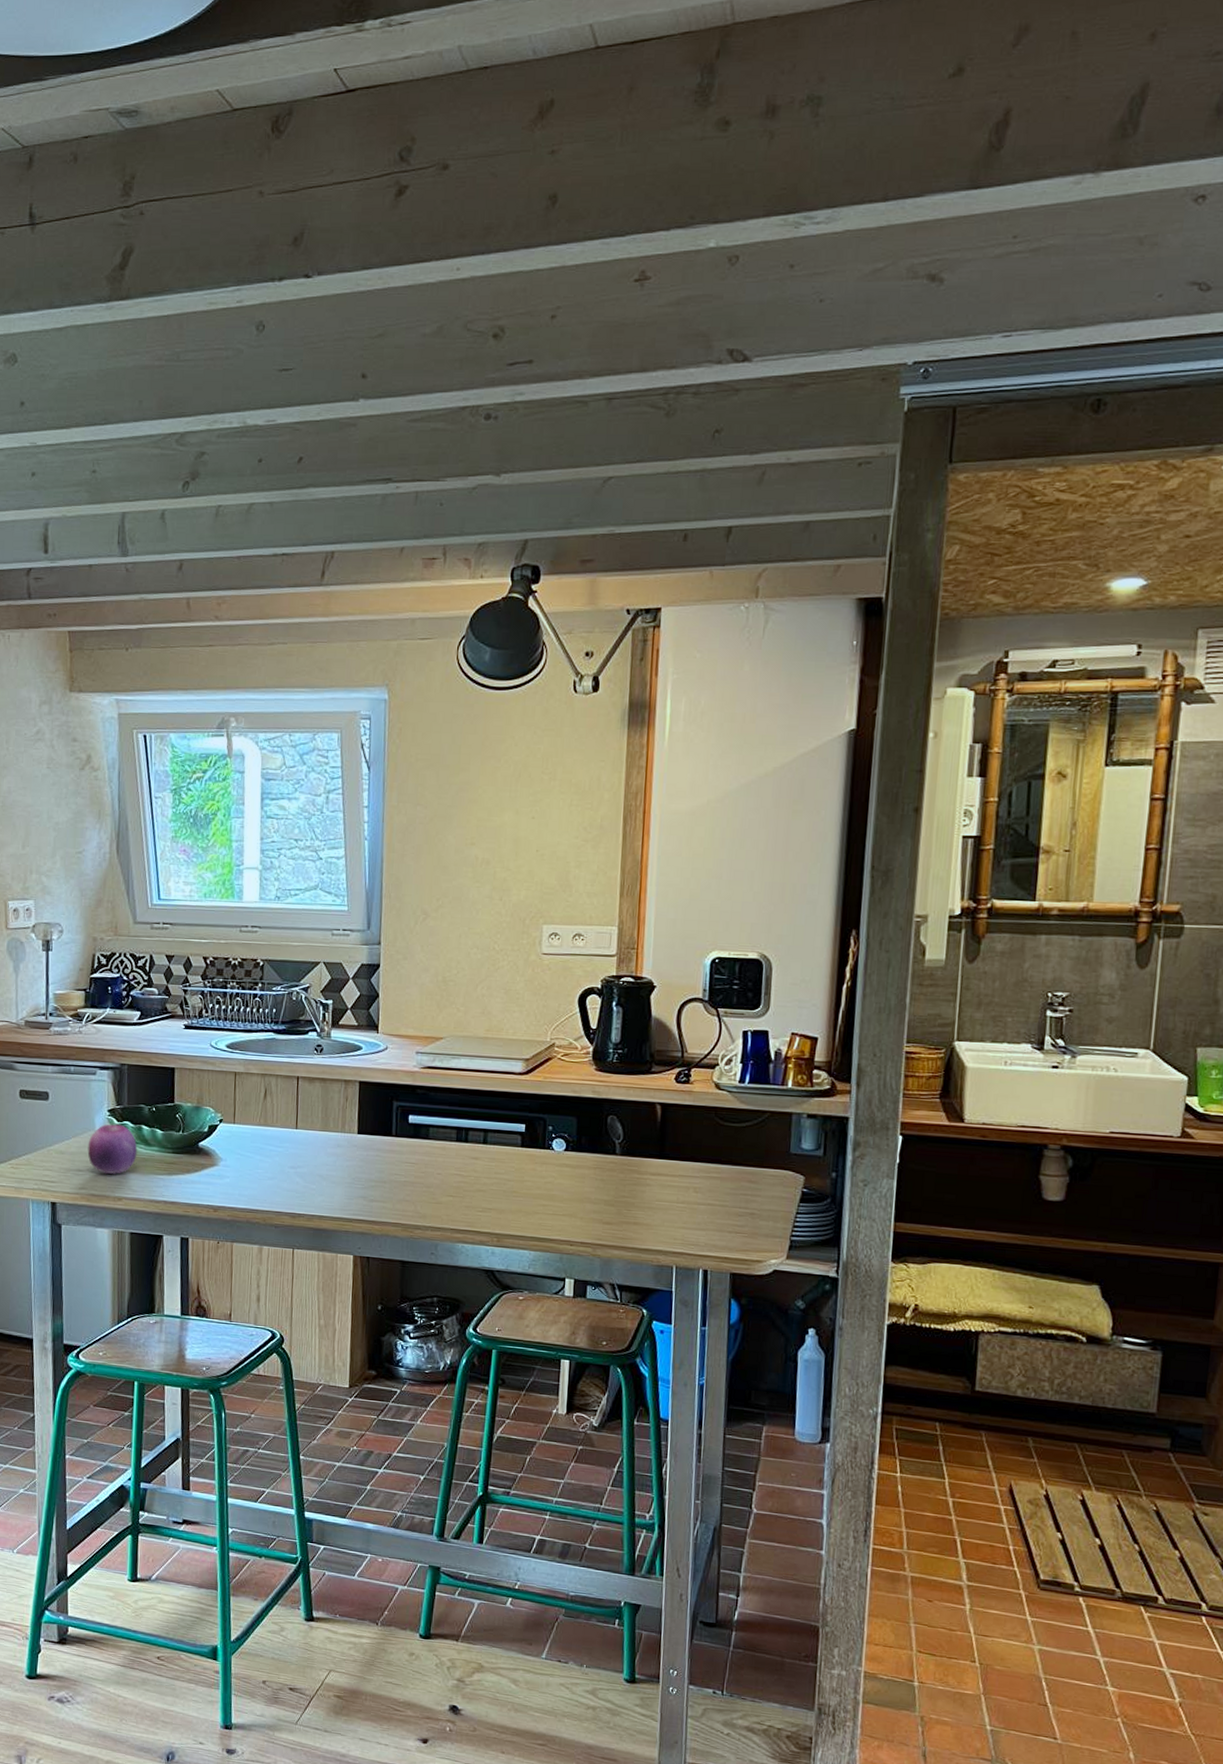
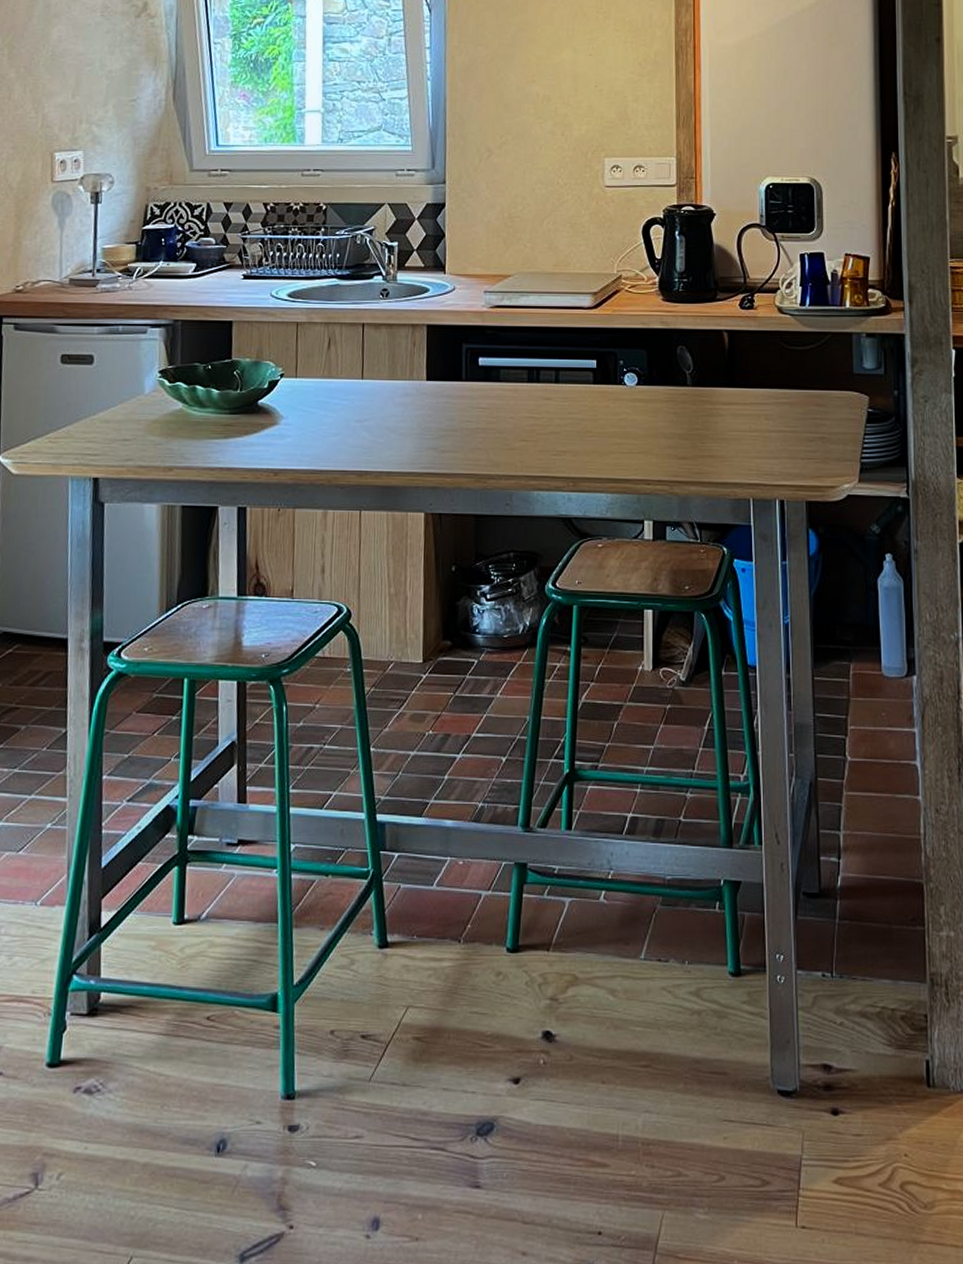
fruit: present [87,1124,138,1175] -> none [135,386,191,443]

